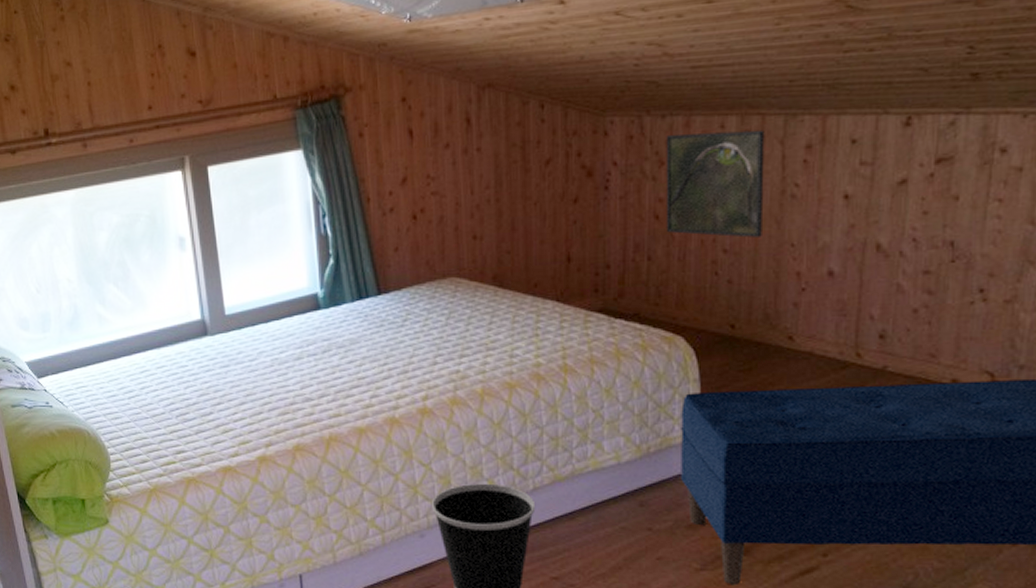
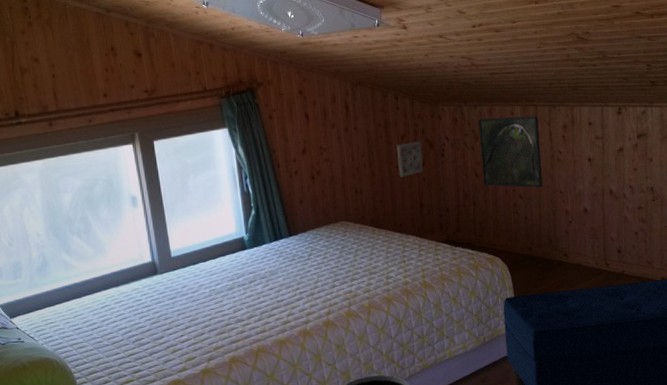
wall ornament: none [538,168,575,219] -> present [397,141,423,177]

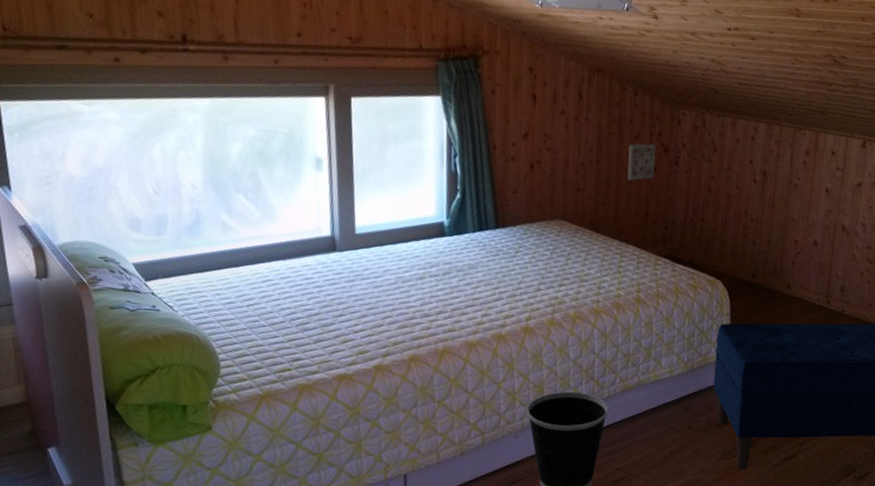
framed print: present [478,115,543,188] -> none [715,129,782,212]

